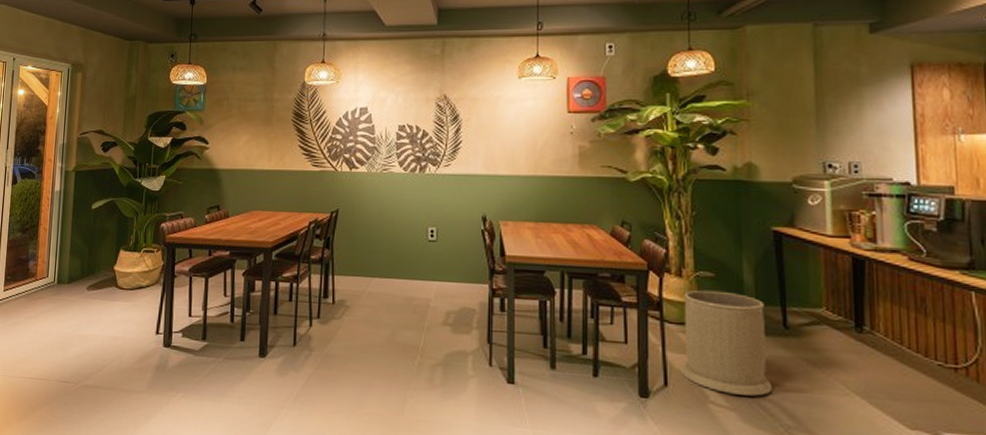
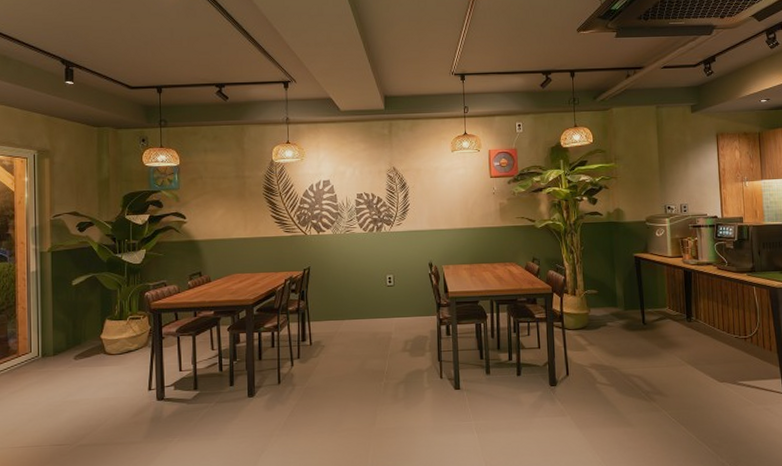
trash can: present [681,290,772,397] -> none [577,303,637,375]

